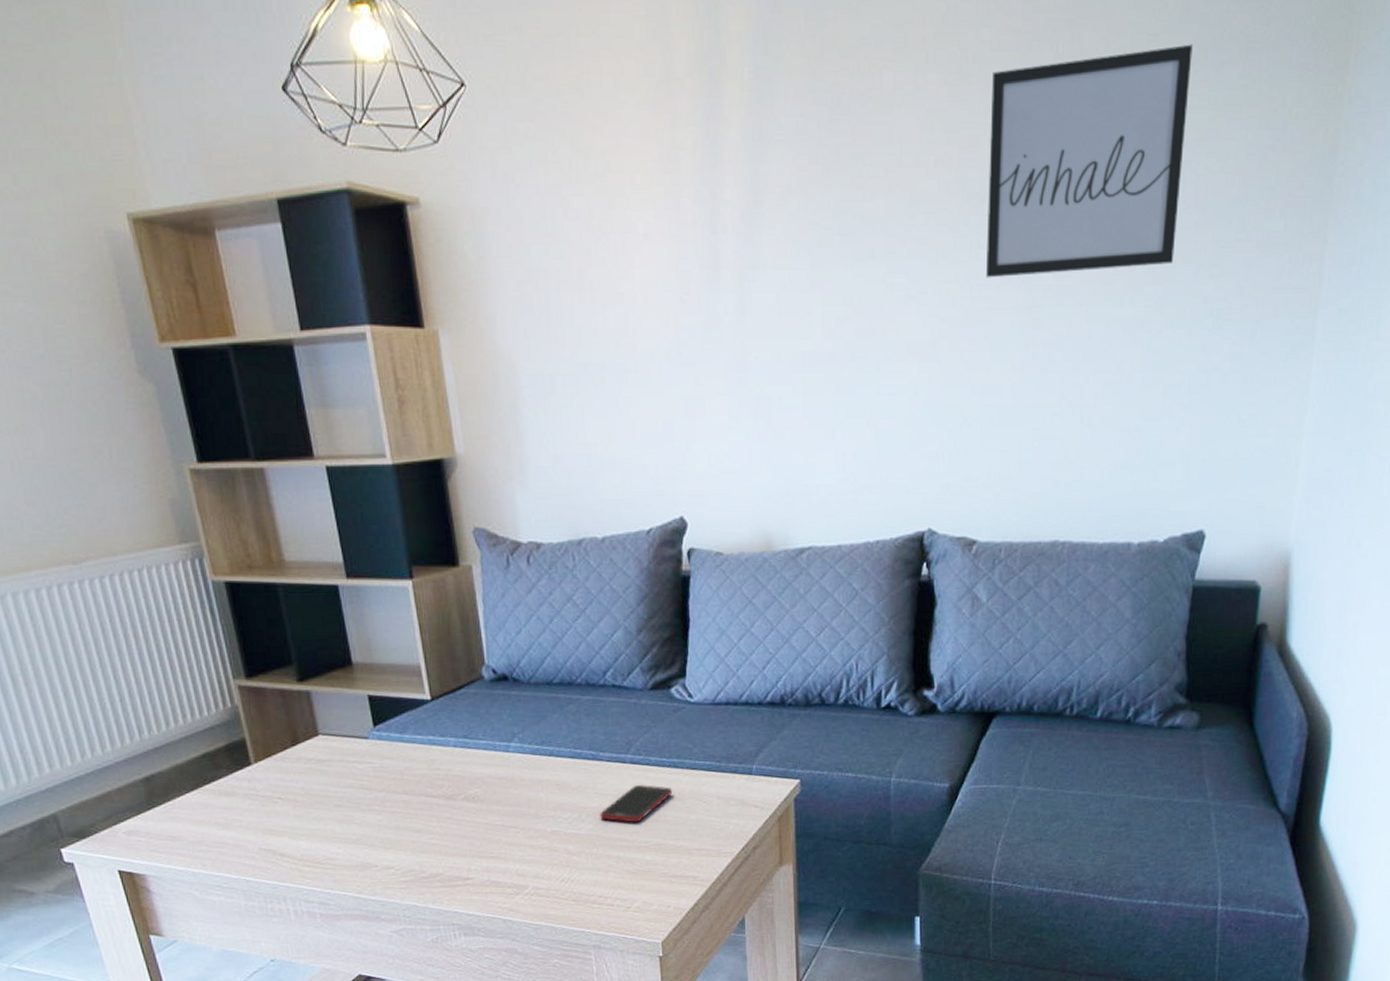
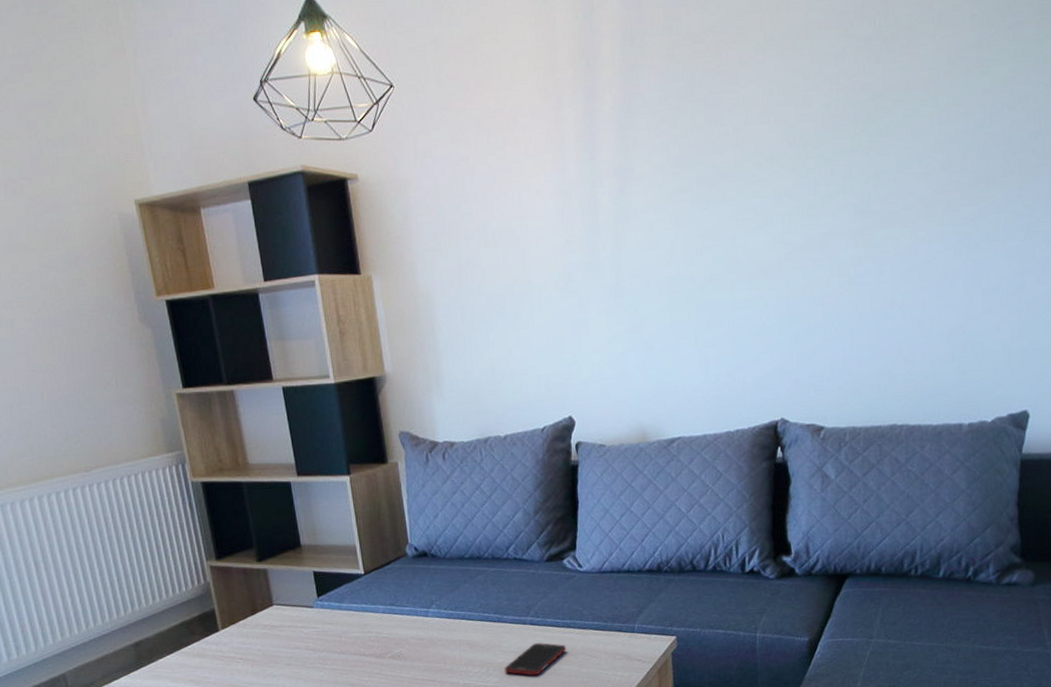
wall art: present [985,44,1192,278] -> none [820,10,992,209]

